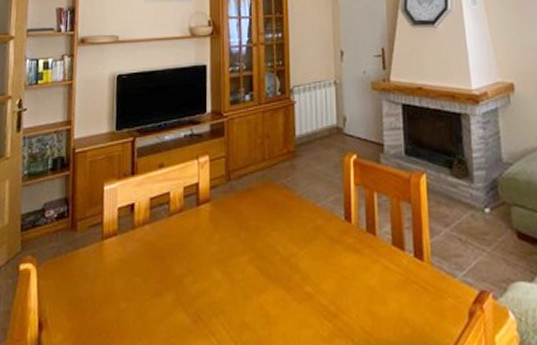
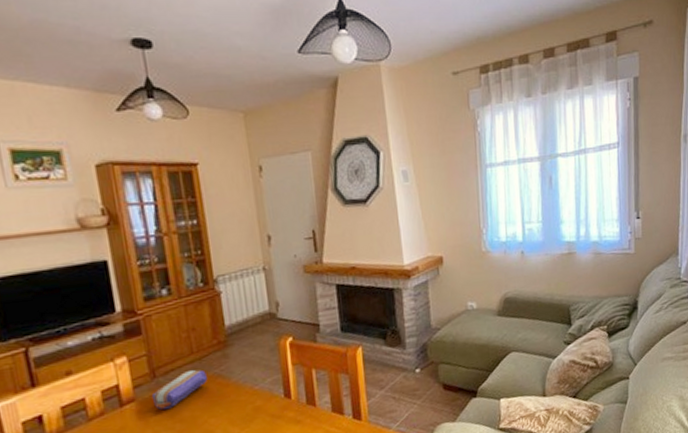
pencil case: none [224,176,274,216] -> present [151,369,207,411]

